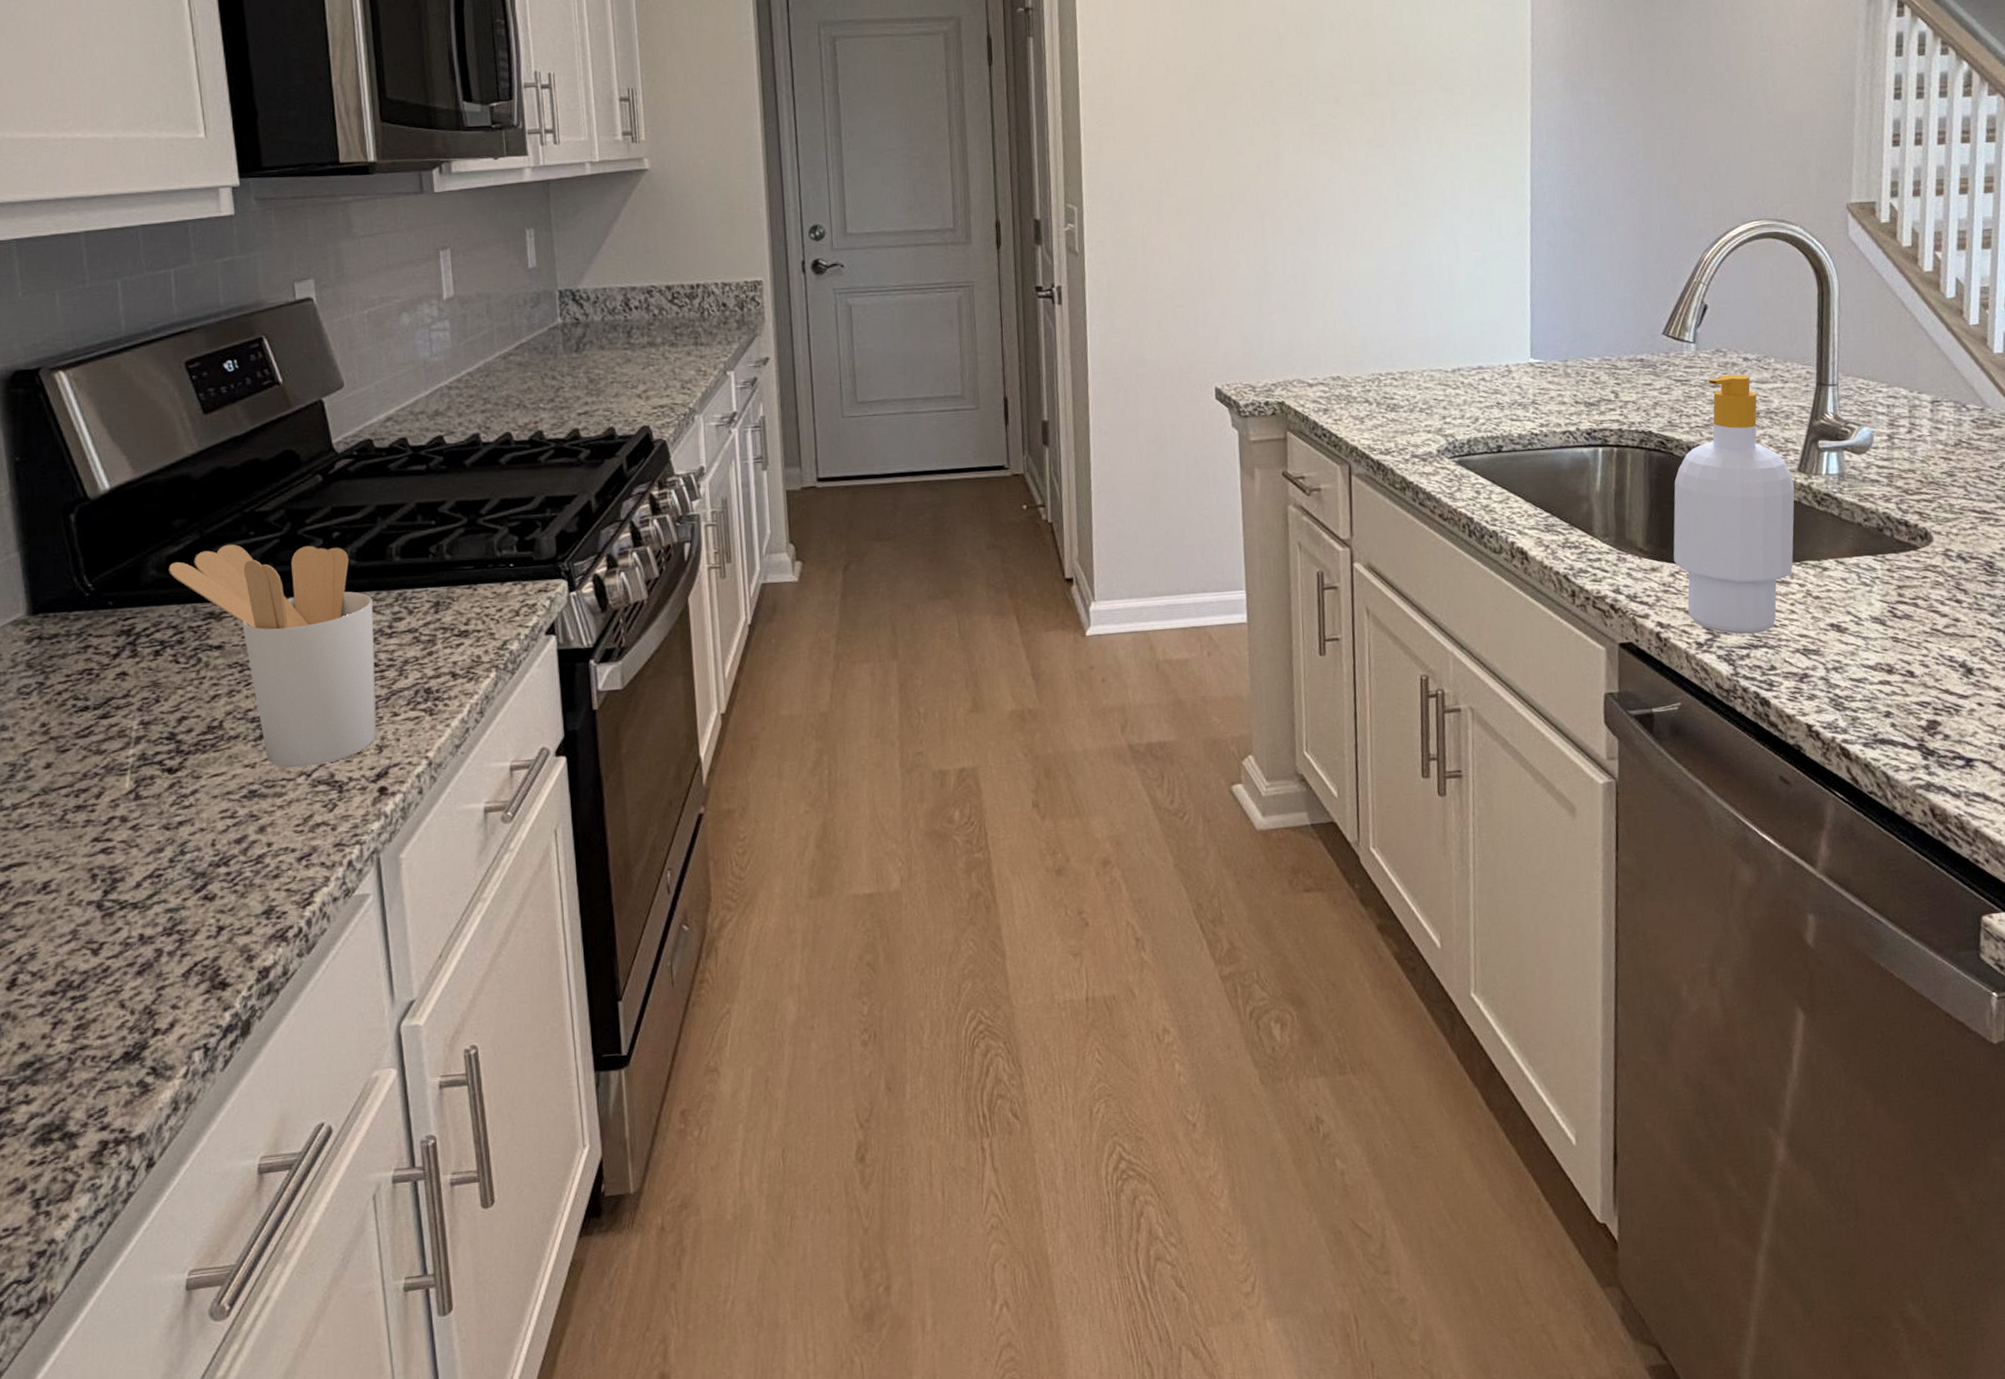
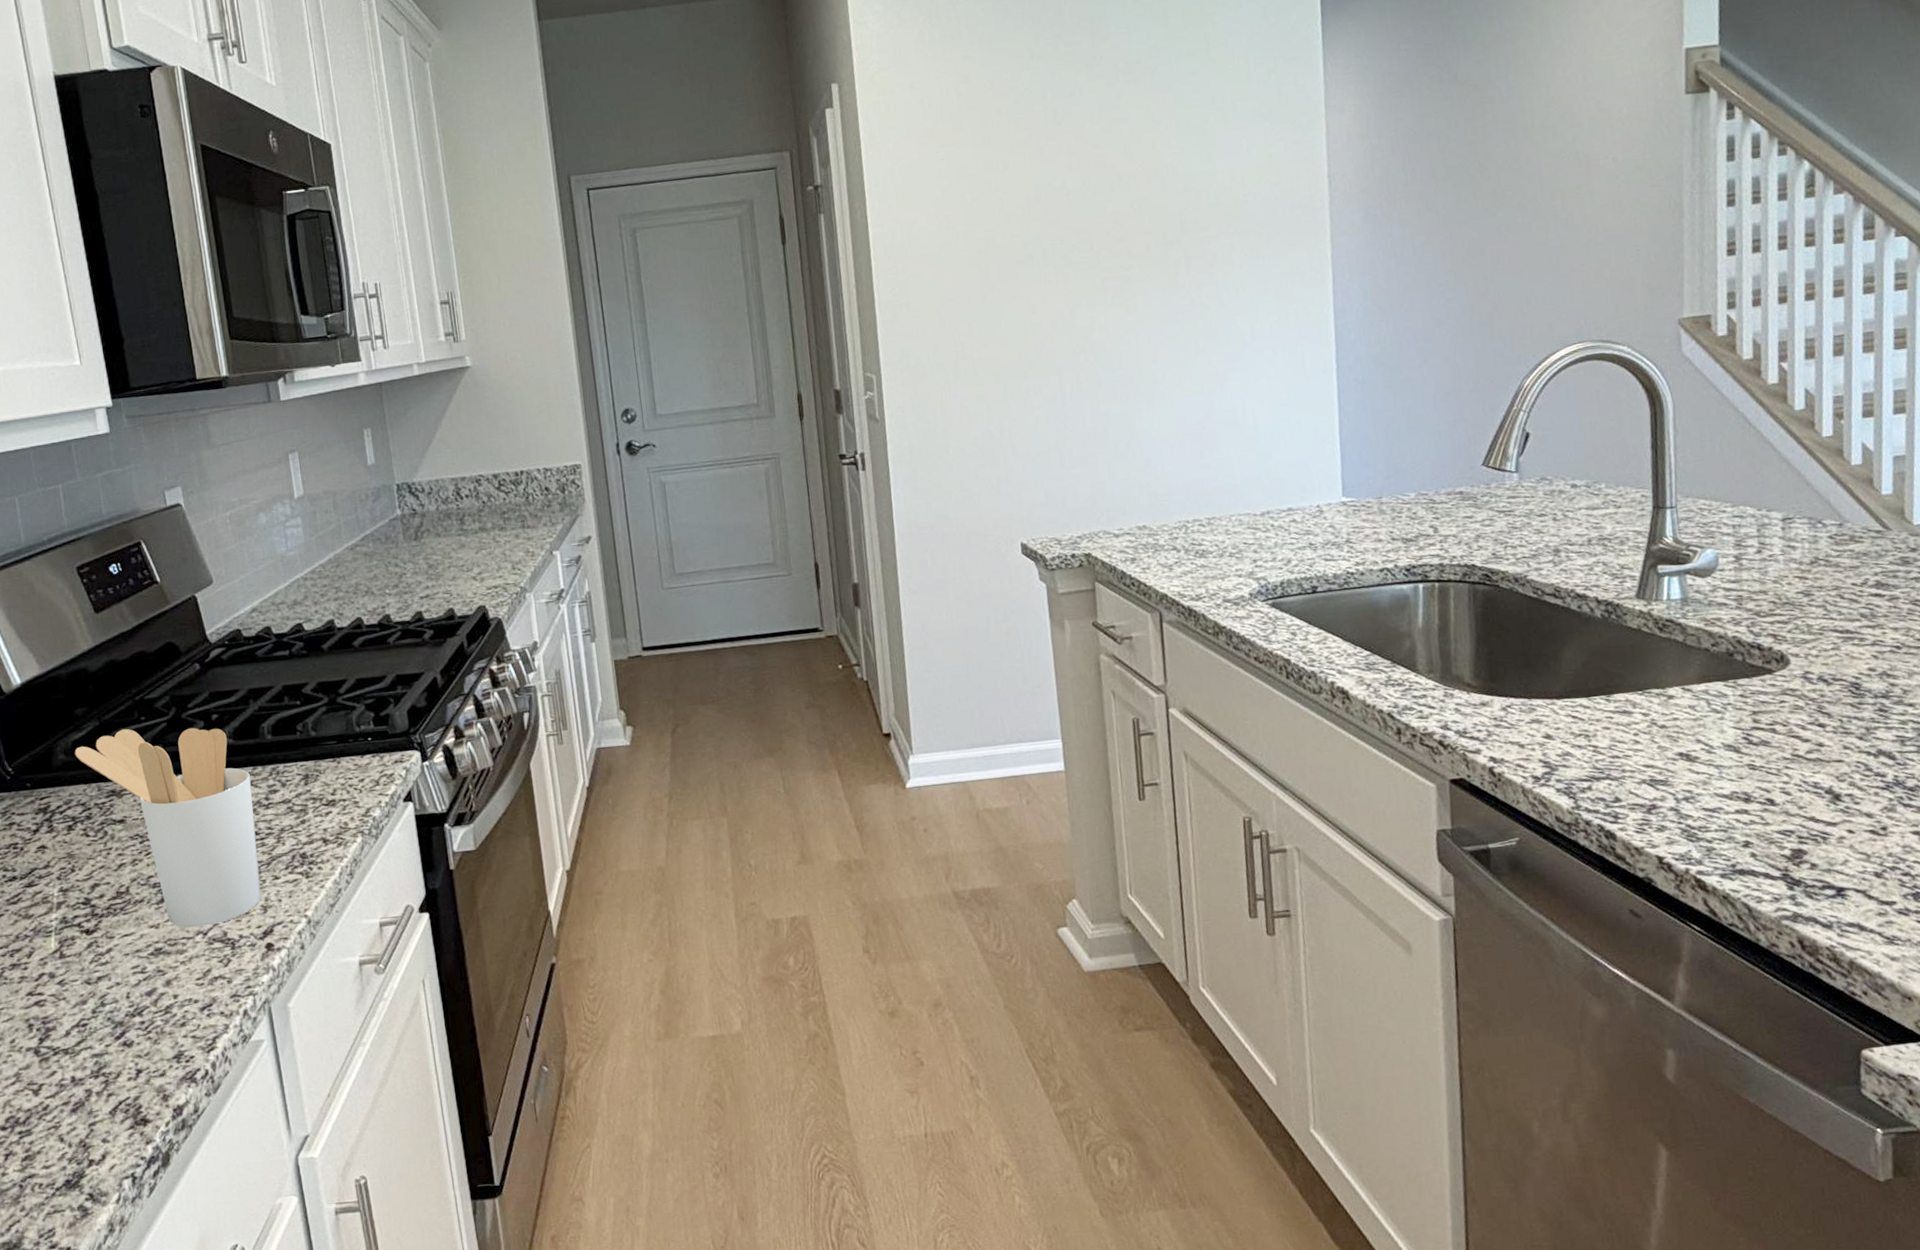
soap bottle: present [1673,374,1795,635] -> none [1501,502,1635,767]

